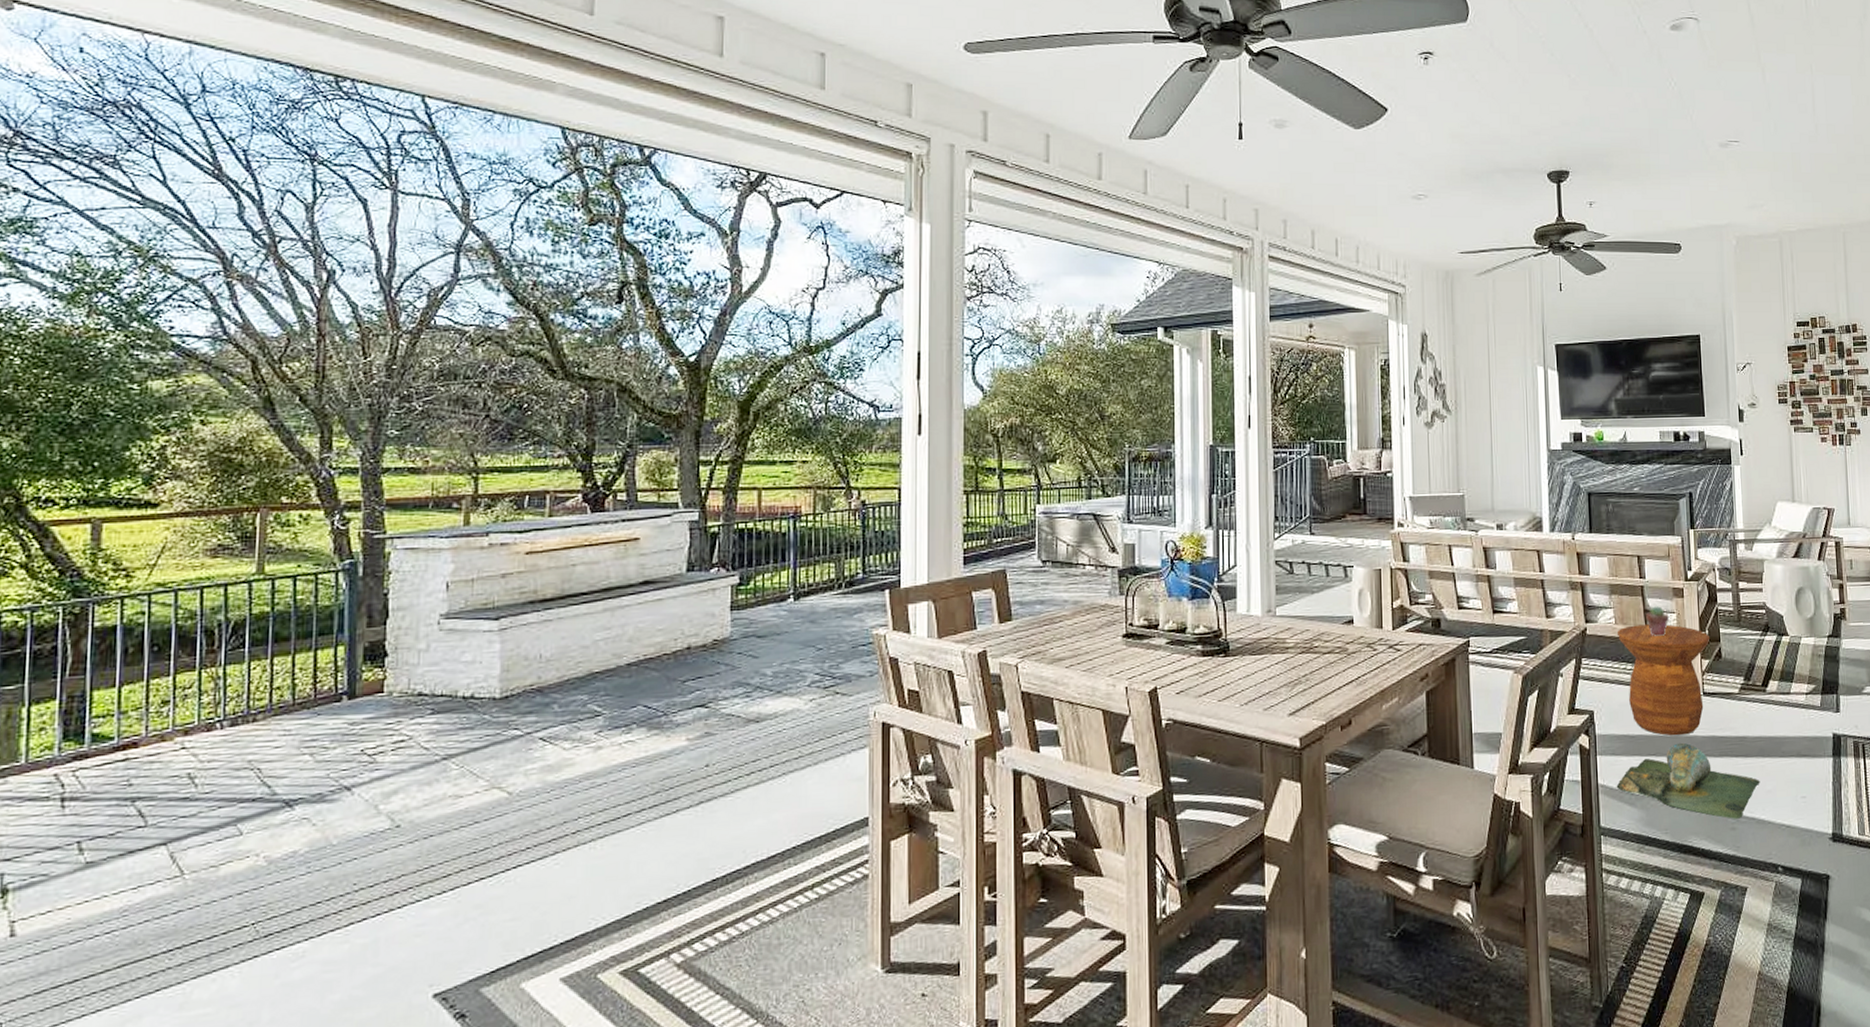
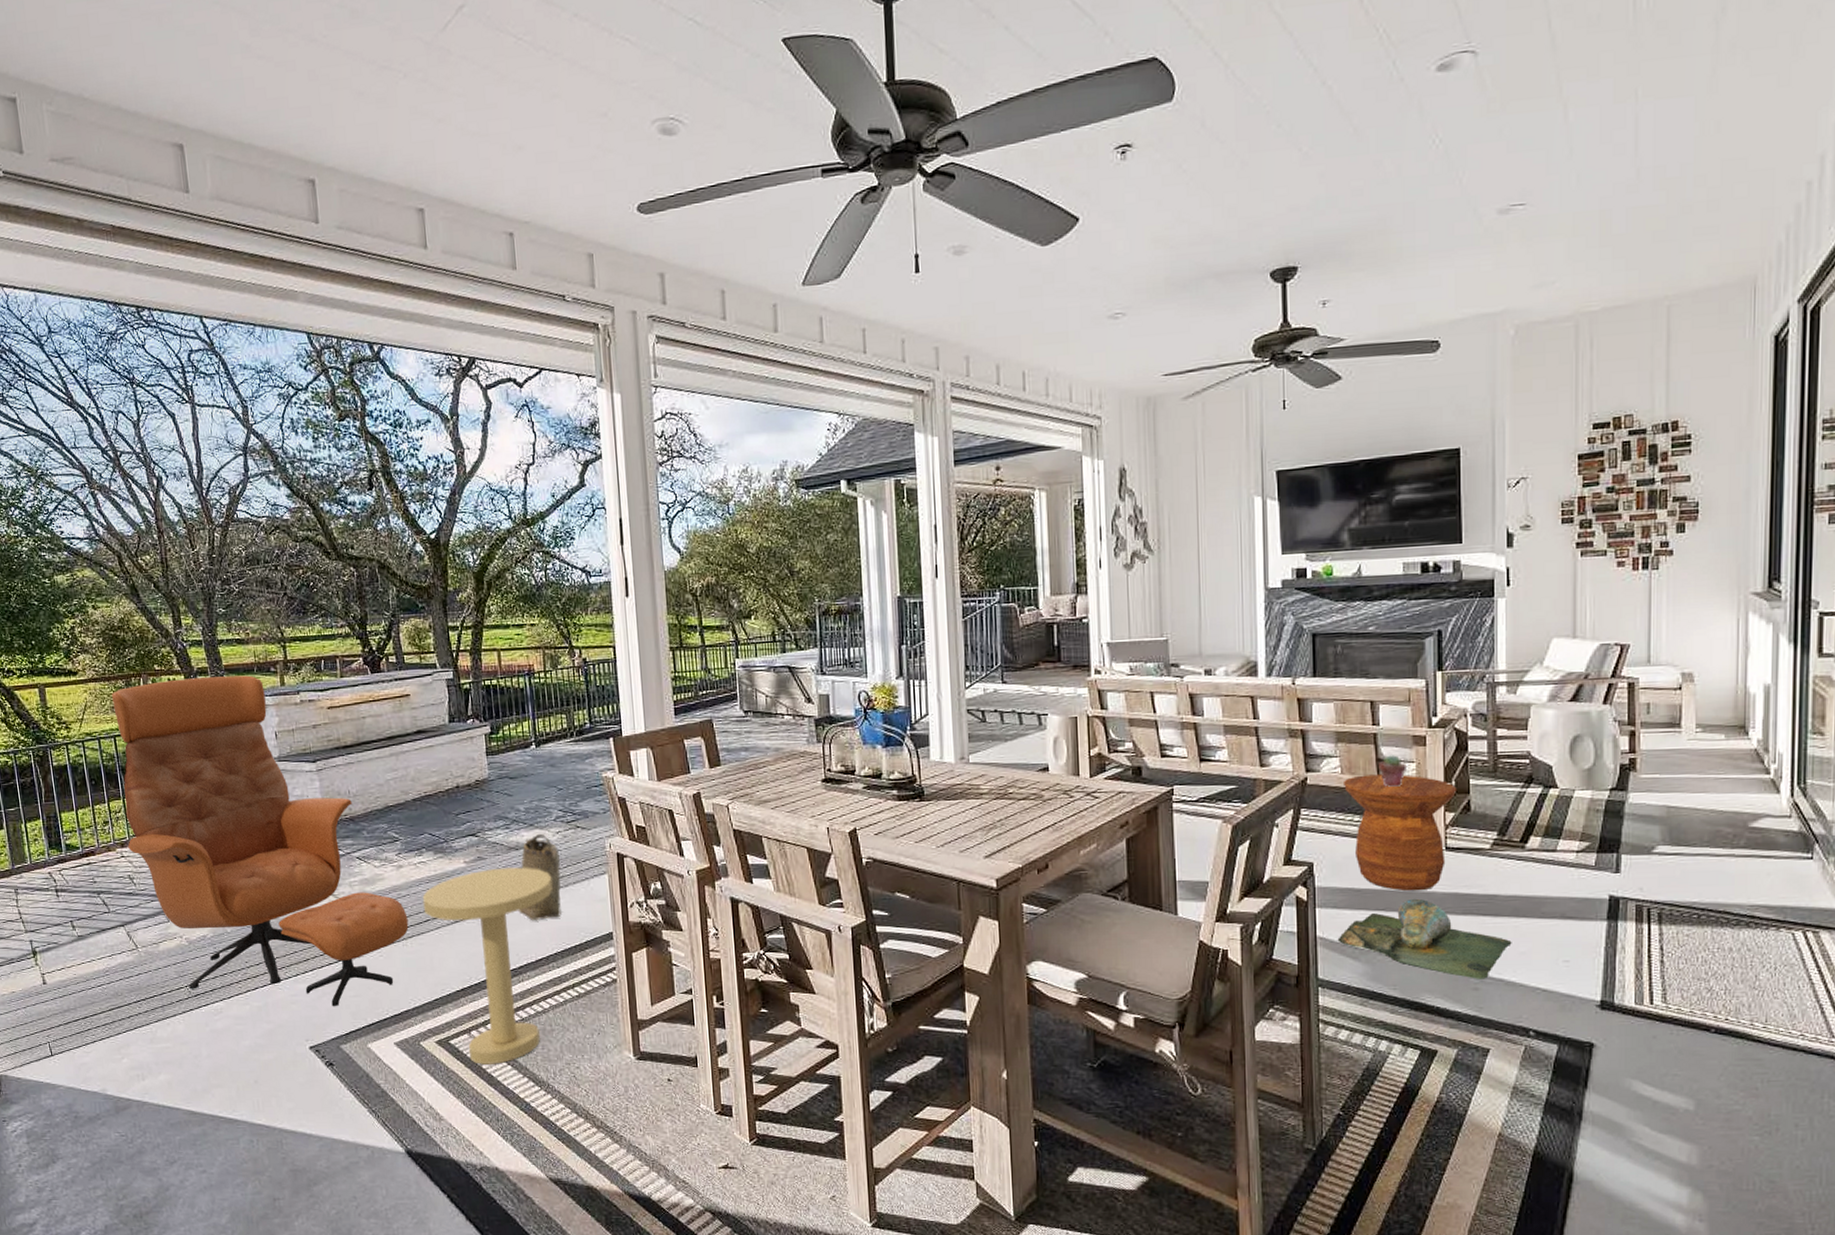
lounge chair: none [195,512,601,937] -> present [112,675,409,1007]
side table: none [624,742,798,998] -> present [422,867,553,1066]
basket: none [751,702,810,809] -> present [518,833,561,921]

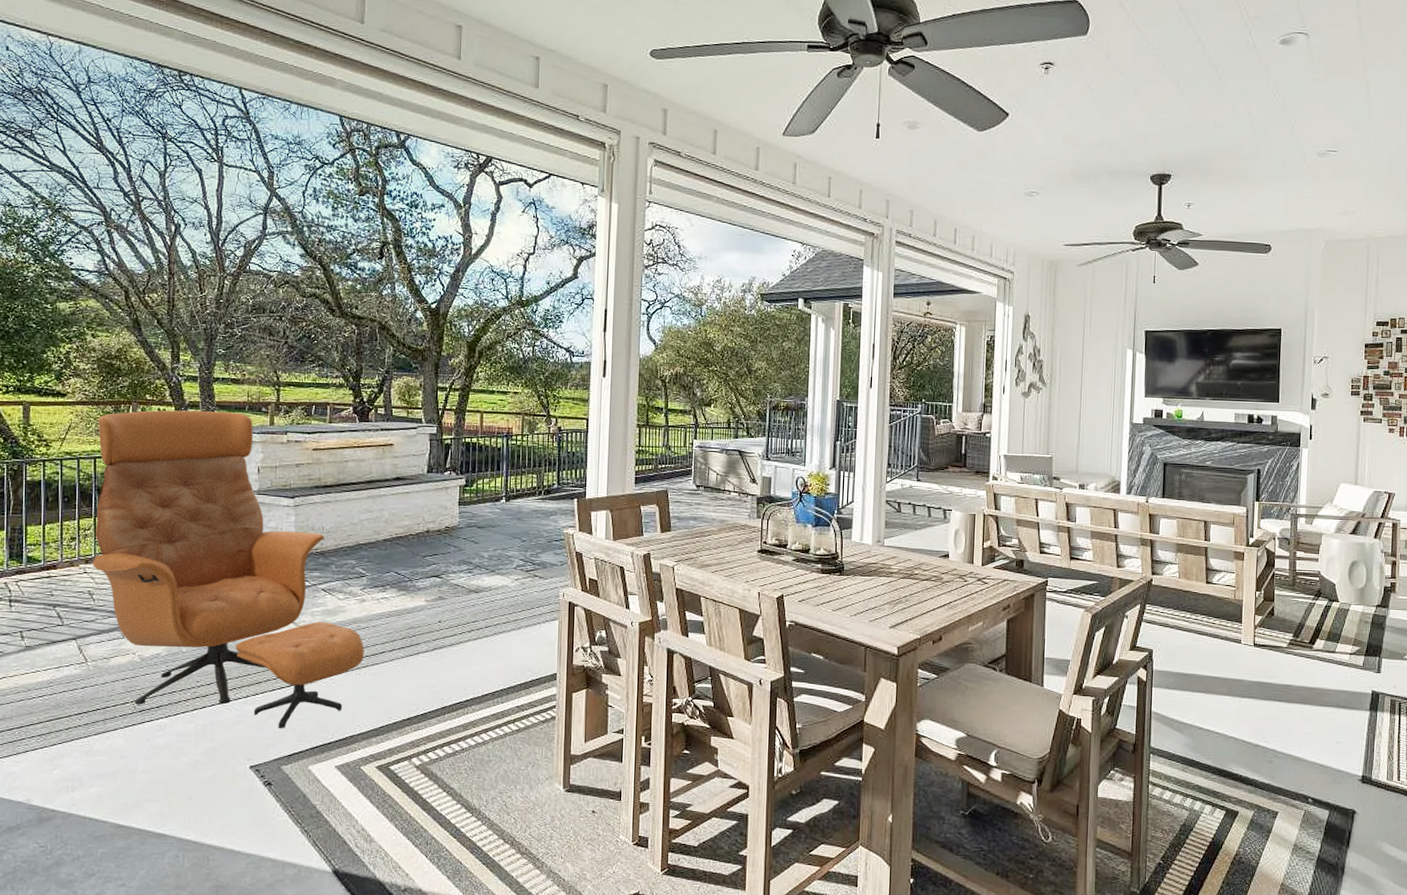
side table: present [422,867,553,1066] -> none [380,608,506,792]
basket: present [518,833,561,921] -> none [471,579,516,659]
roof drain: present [1337,898,1512,979] -> none [1167,684,1299,754]
side table: present [1344,774,1457,891] -> none [1180,580,1265,678]
potted succulent: present [1379,755,1408,788] -> none [1207,566,1229,593]

